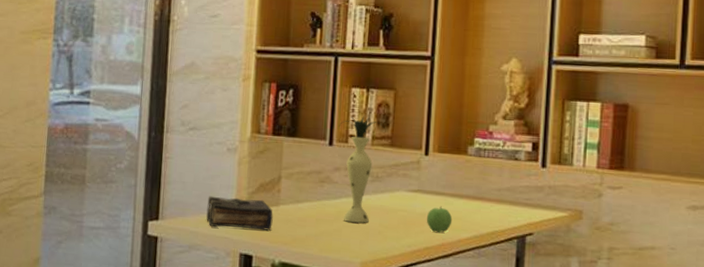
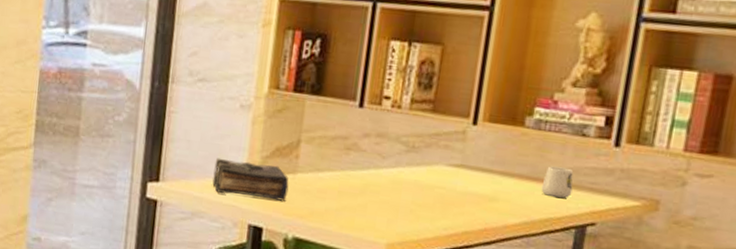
vase: present [339,115,385,223] -> none [369,74,427,200]
apple: present [426,206,453,233] -> none [467,185,500,216]
mug: none [486,187,512,213] -> present [541,166,574,198]

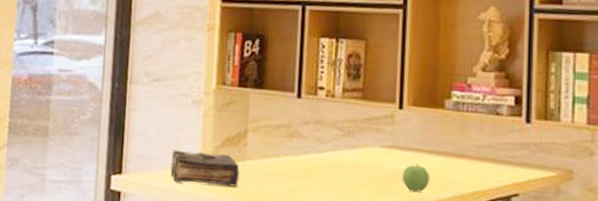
apple: none [467,185,500,216] -> present [402,163,430,192]
mug: present [541,166,574,198] -> none [466,143,494,172]

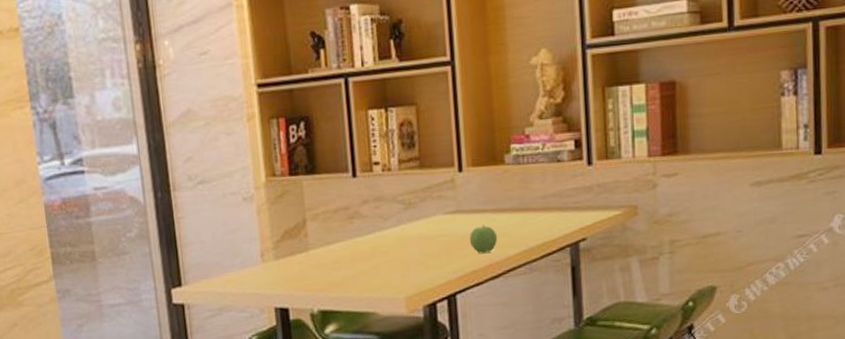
book: present [170,149,240,187] -> none [230,247,305,285]

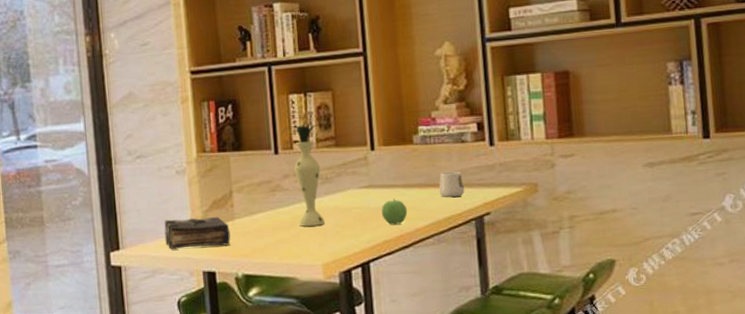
book: none [230,247,305,285] -> present [164,216,231,250]
vase: none [360,138,411,257] -> present [281,119,327,227]
mug: none [531,193,560,222] -> present [438,171,465,197]

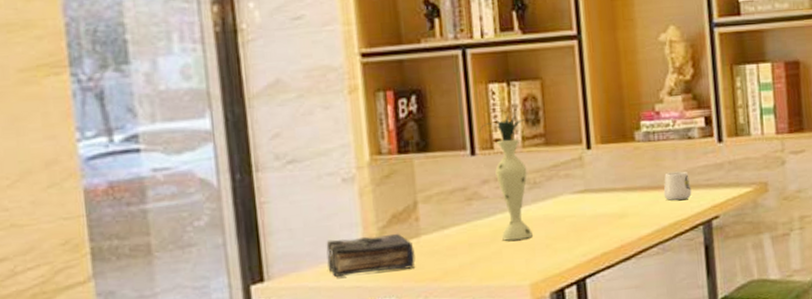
apple: present [381,198,408,225] -> none [599,203,629,234]

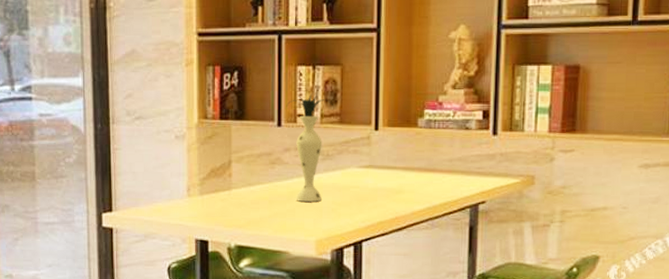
book: present [326,233,415,277] -> none [159,184,226,215]
mug: present [663,171,692,201] -> none [438,158,463,183]

